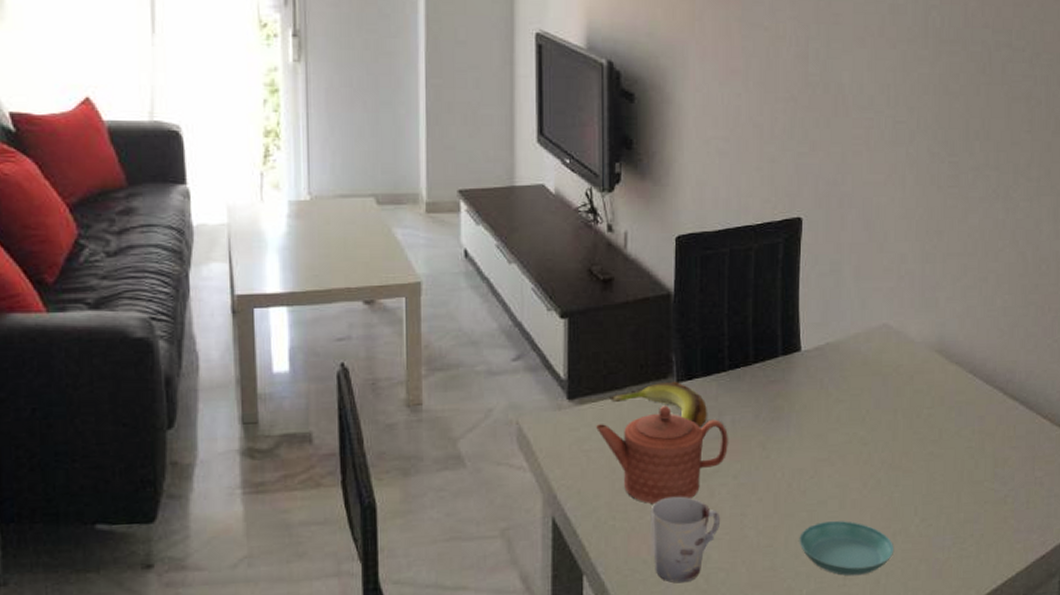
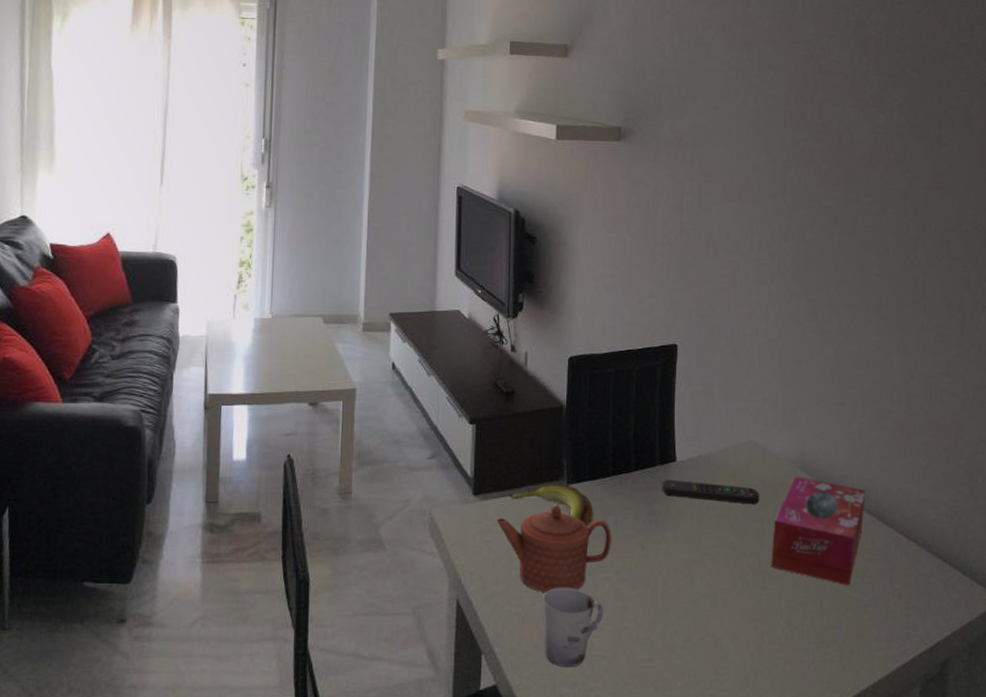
remote control: none [785,371,894,395] -> present [662,479,760,505]
saucer: present [799,520,895,576] -> none [674,618,762,672]
tissue box: none [905,361,1009,477] -> present [771,476,866,586]

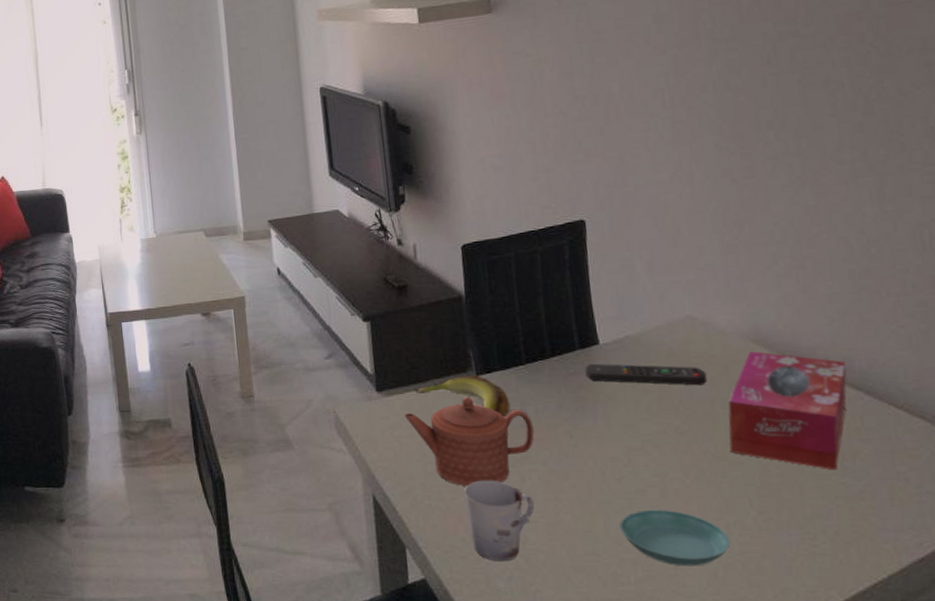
saucer: none [674,618,762,672] -> present [619,509,731,566]

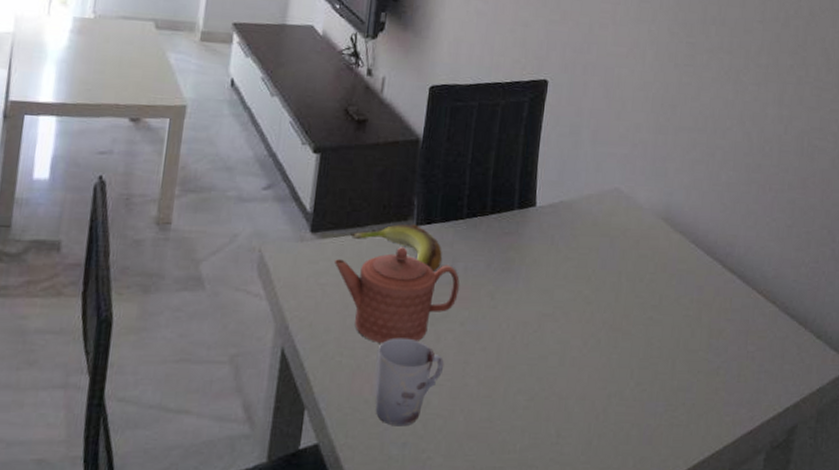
remote control: present [585,363,708,386] -> none [518,225,621,257]
saucer: present [619,509,731,566] -> none [517,376,609,435]
tissue box: present [728,351,847,471] -> none [625,229,729,347]

